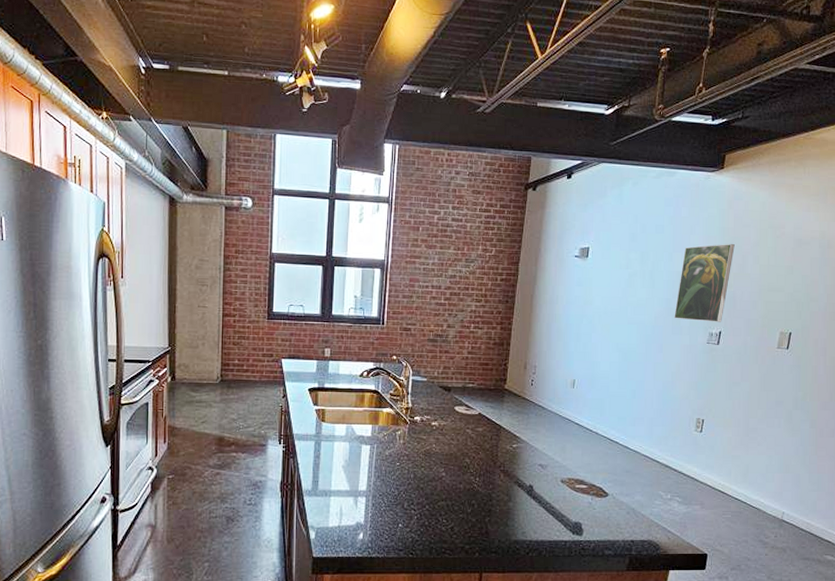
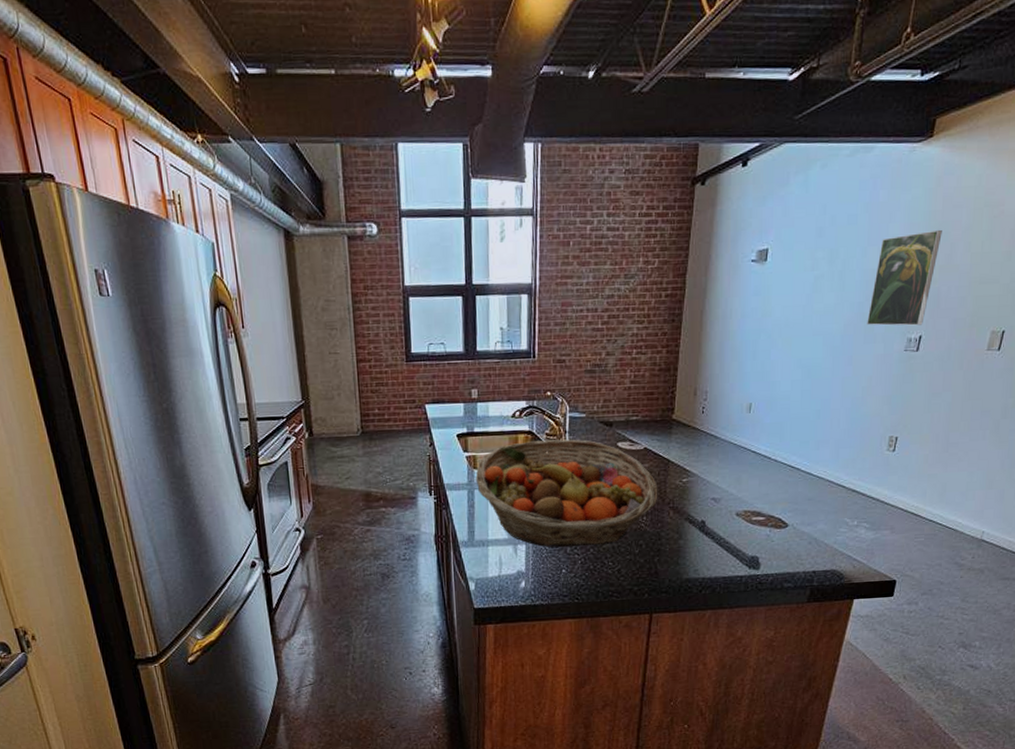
fruit basket: none [323,399,490,503] -> present [475,439,658,548]

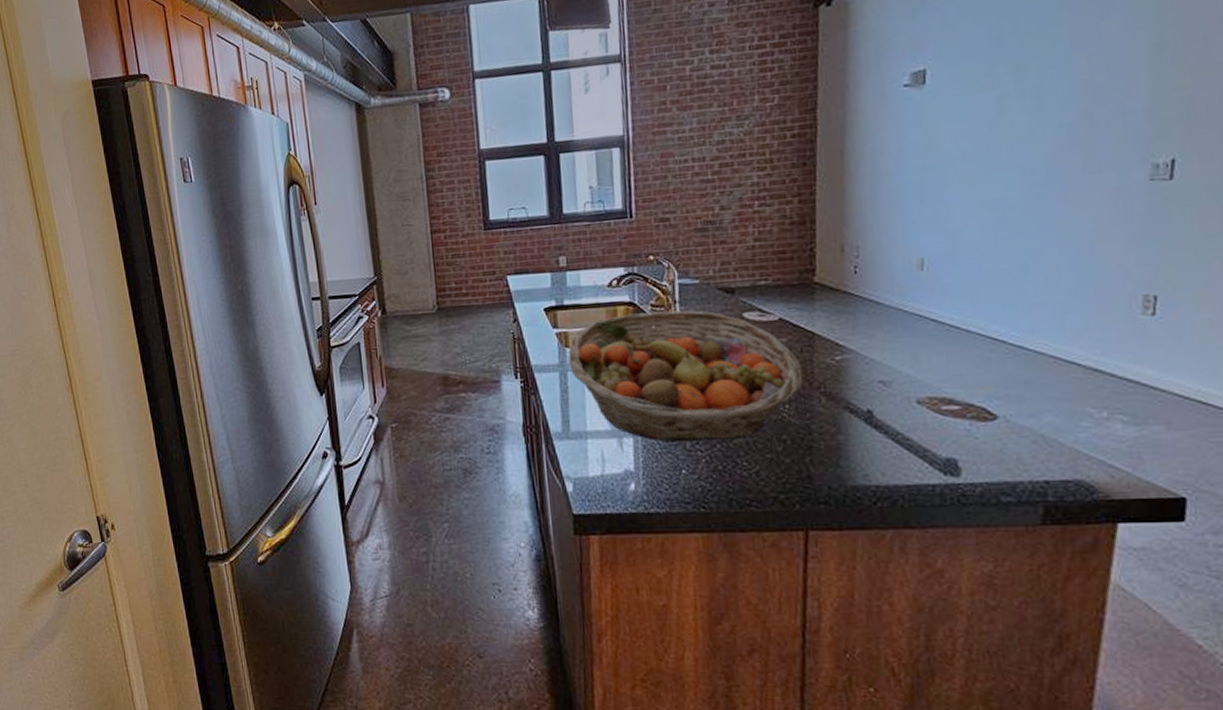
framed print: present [867,229,942,326] -> none [1084,21,1187,151]

